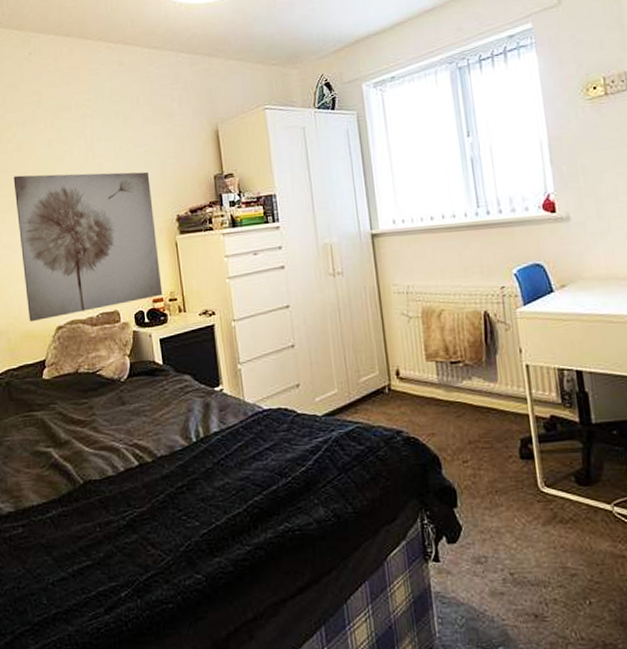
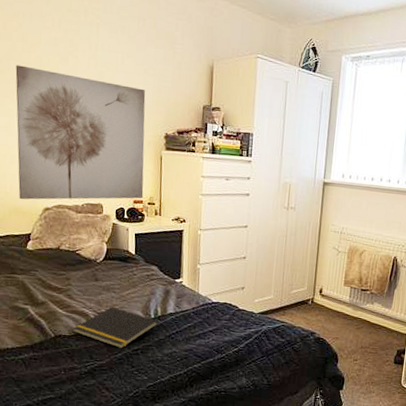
notepad: none [103,434,203,488] -> present [73,306,159,348]

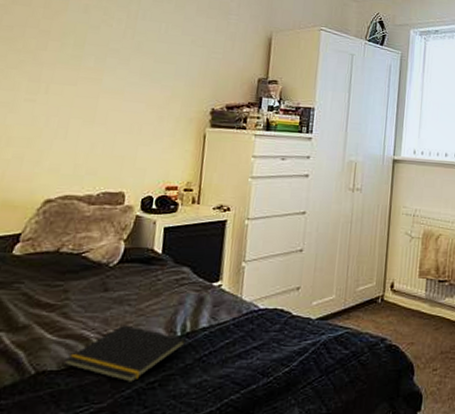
wall art: present [15,65,146,200] -> none [11,32,191,191]

